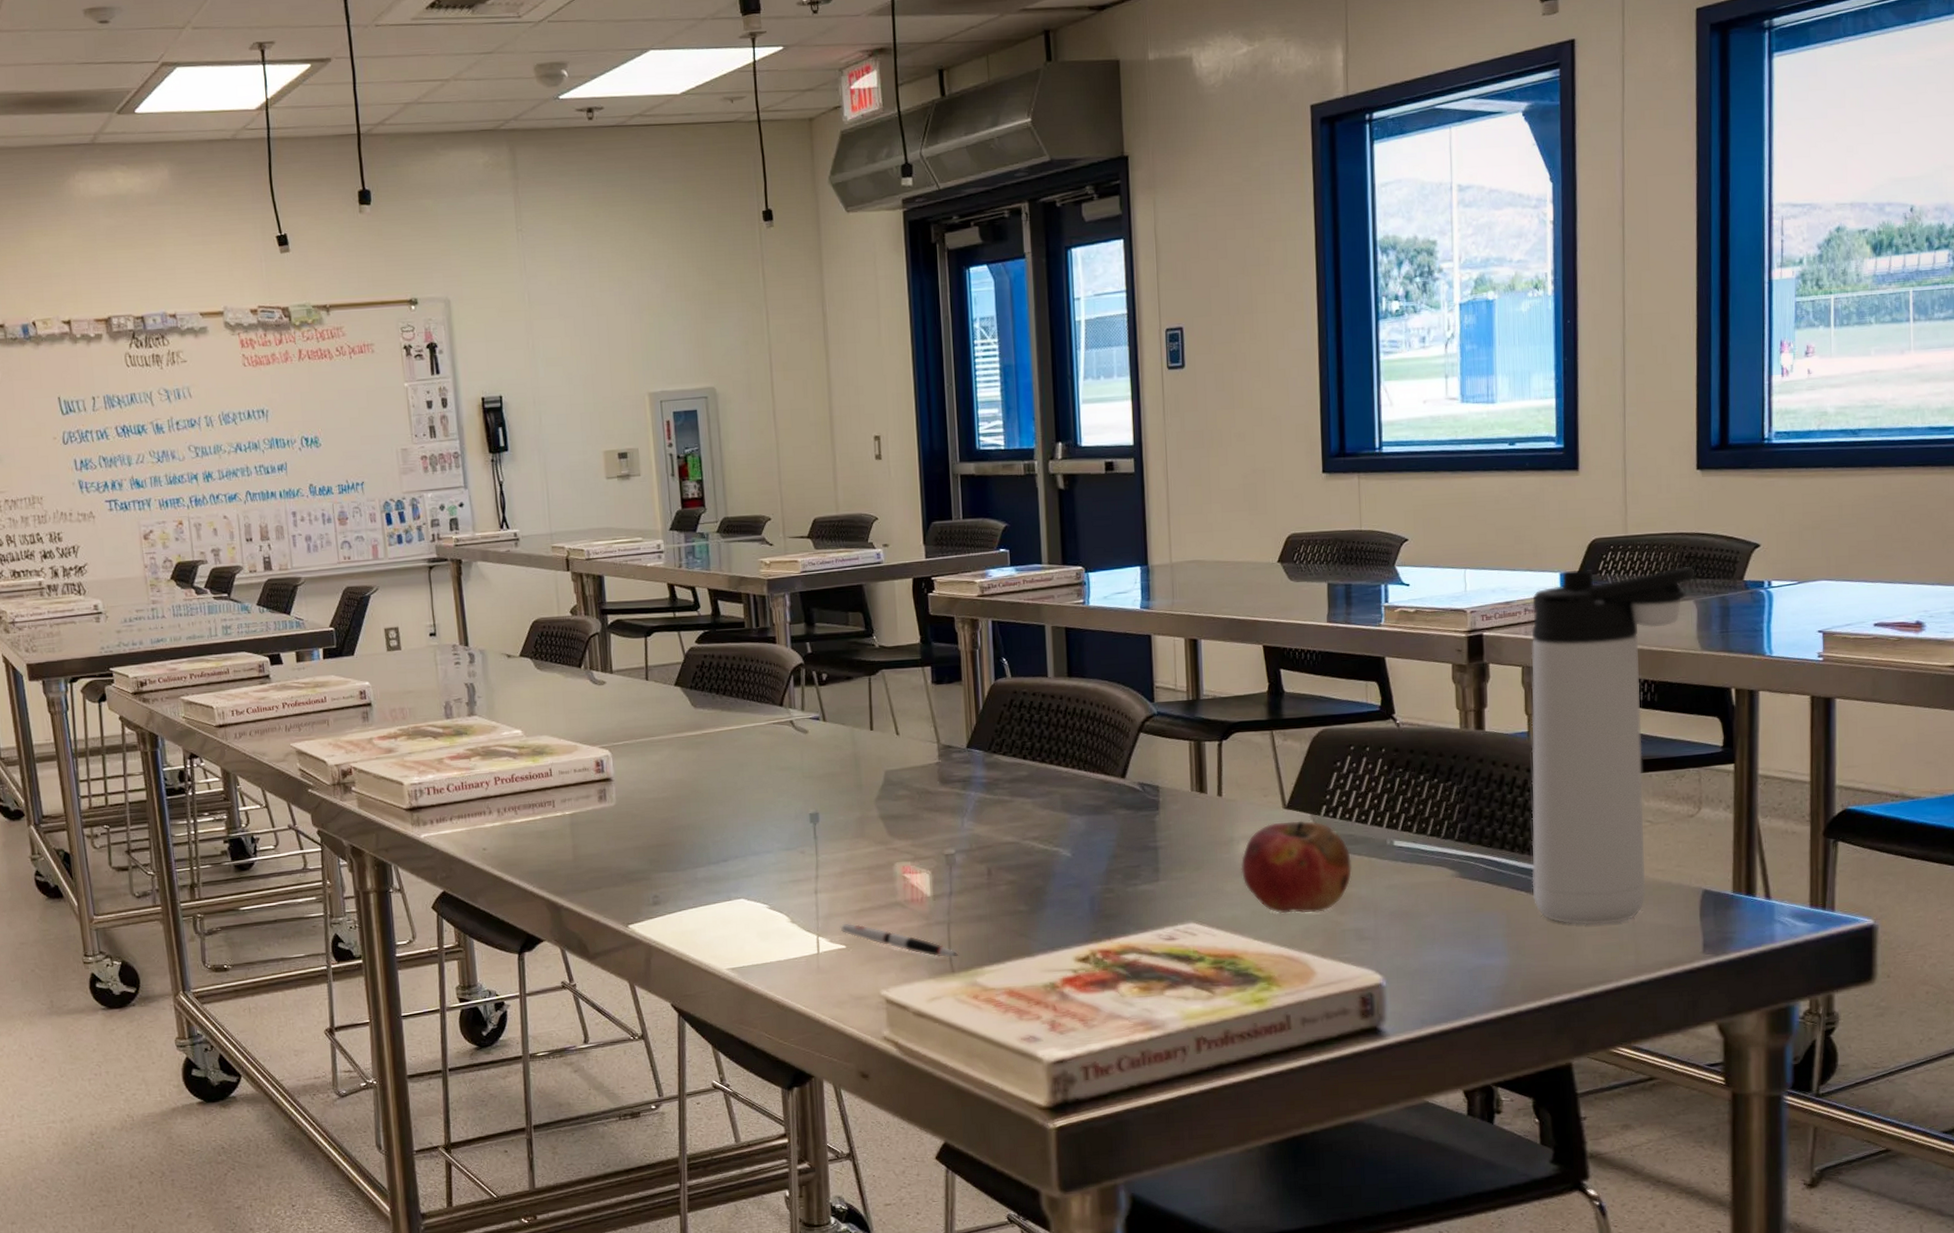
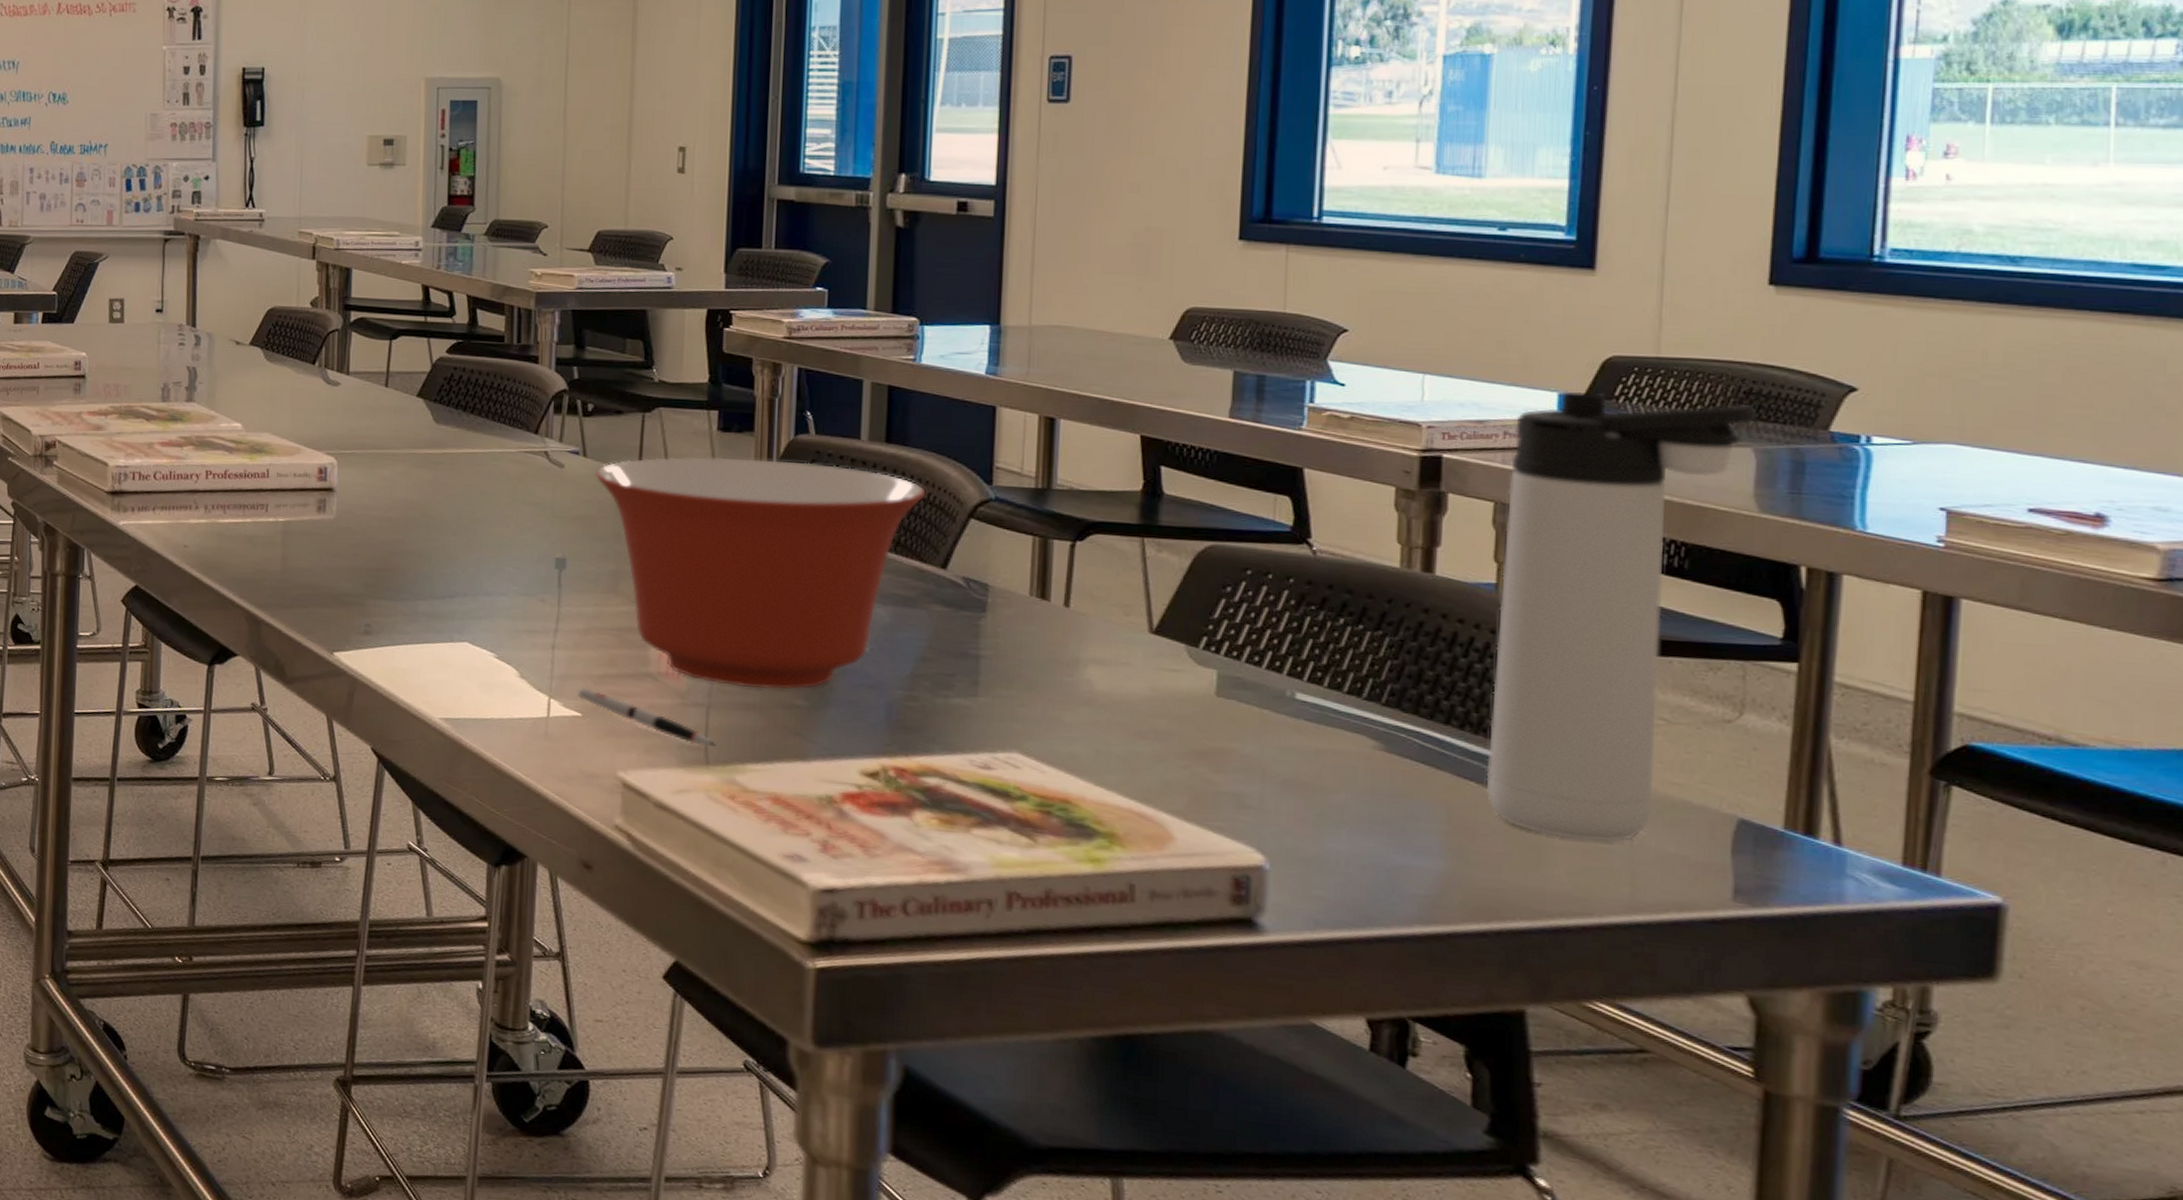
mixing bowl: none [834,702,1104,903] -> present [594,457,926,689]
fruit: present [1241,820,1352,914] -> none [1086,648,1235,766]

